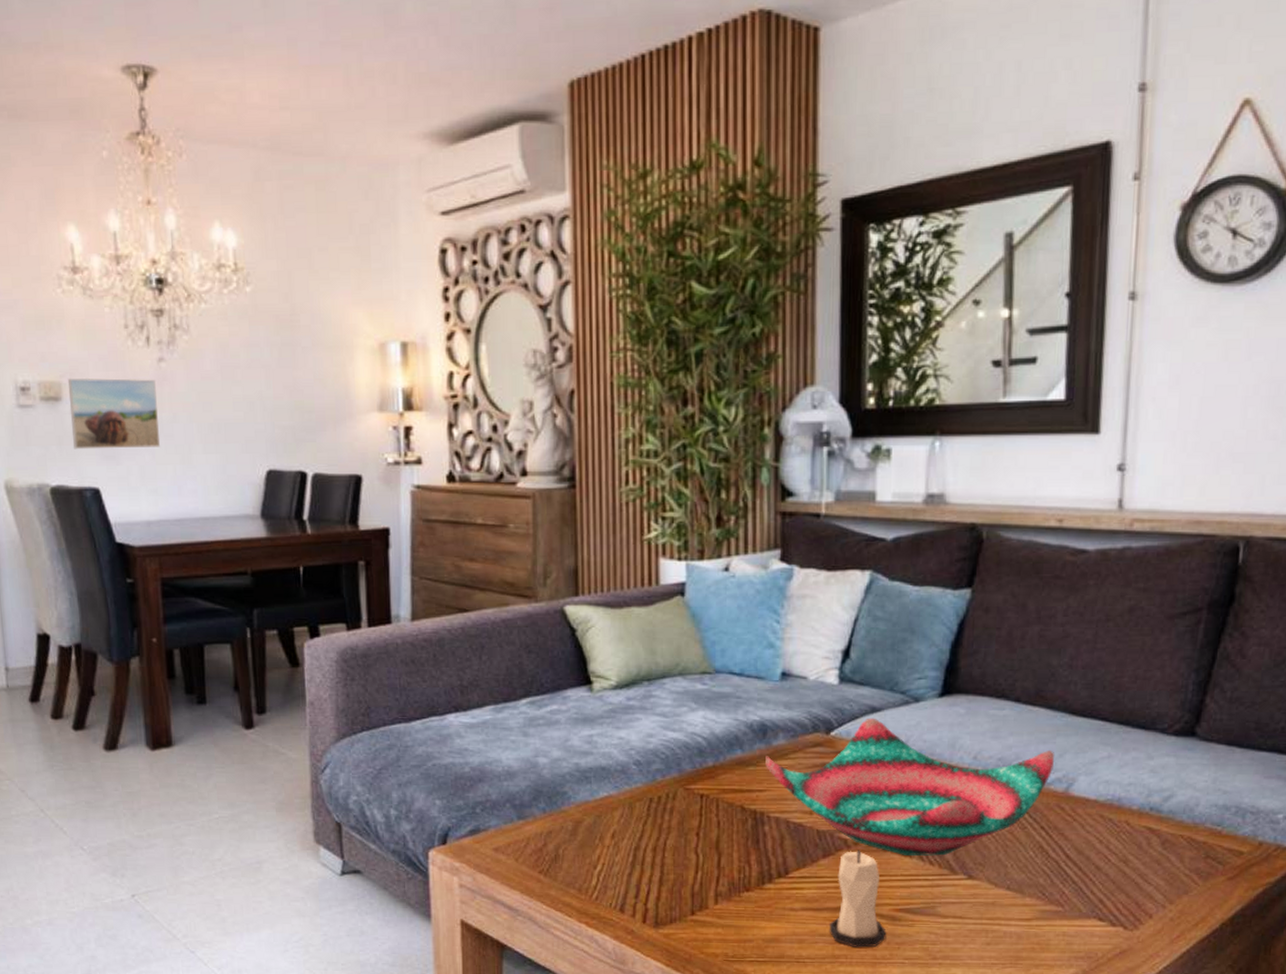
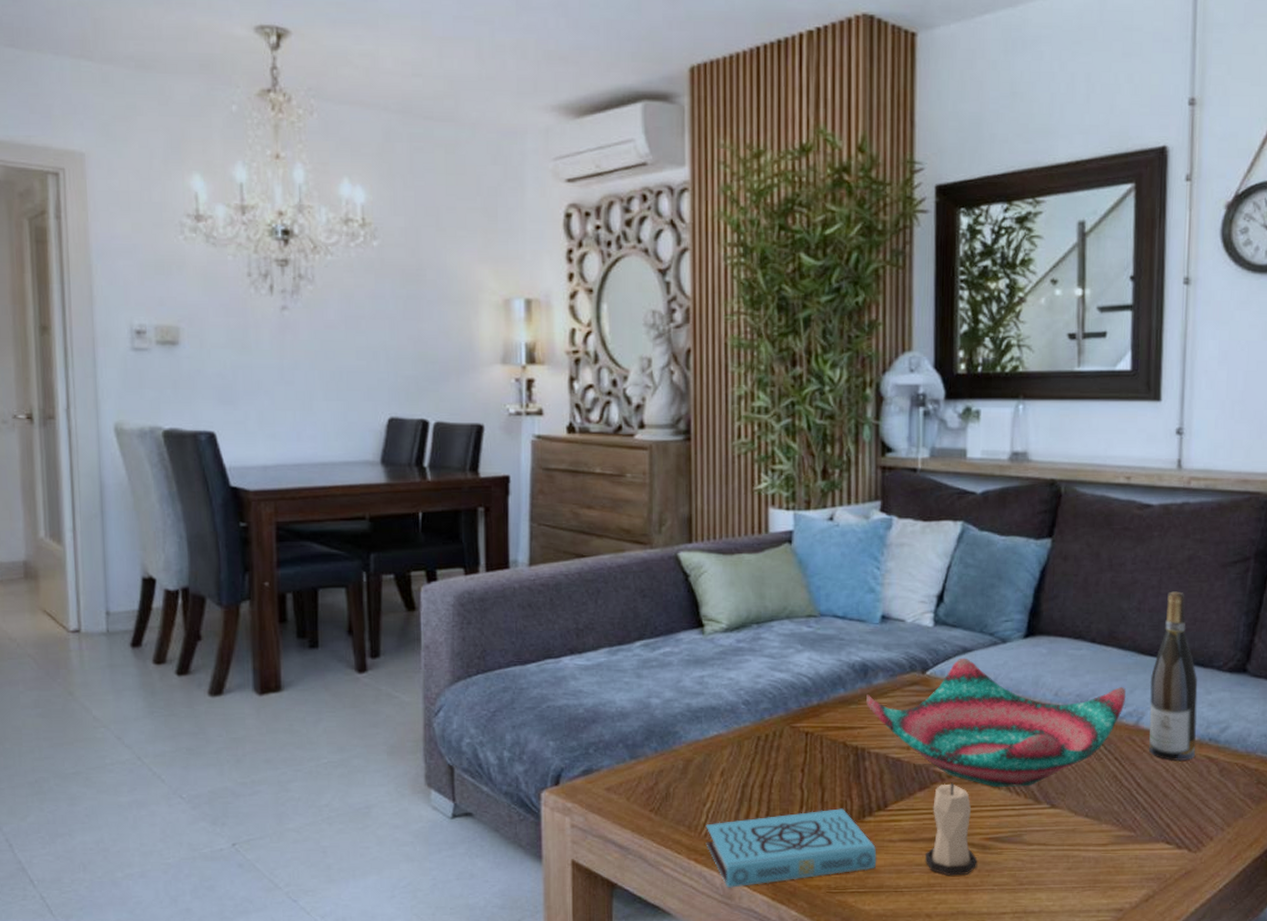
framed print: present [67,377,161,450] -> none [186,323,281,394]
book: none [596,874,777,954] -> present [706,808,877,889]
wine bottle: none [1080,646,1138,831] -> present [1149,591,1198,761]

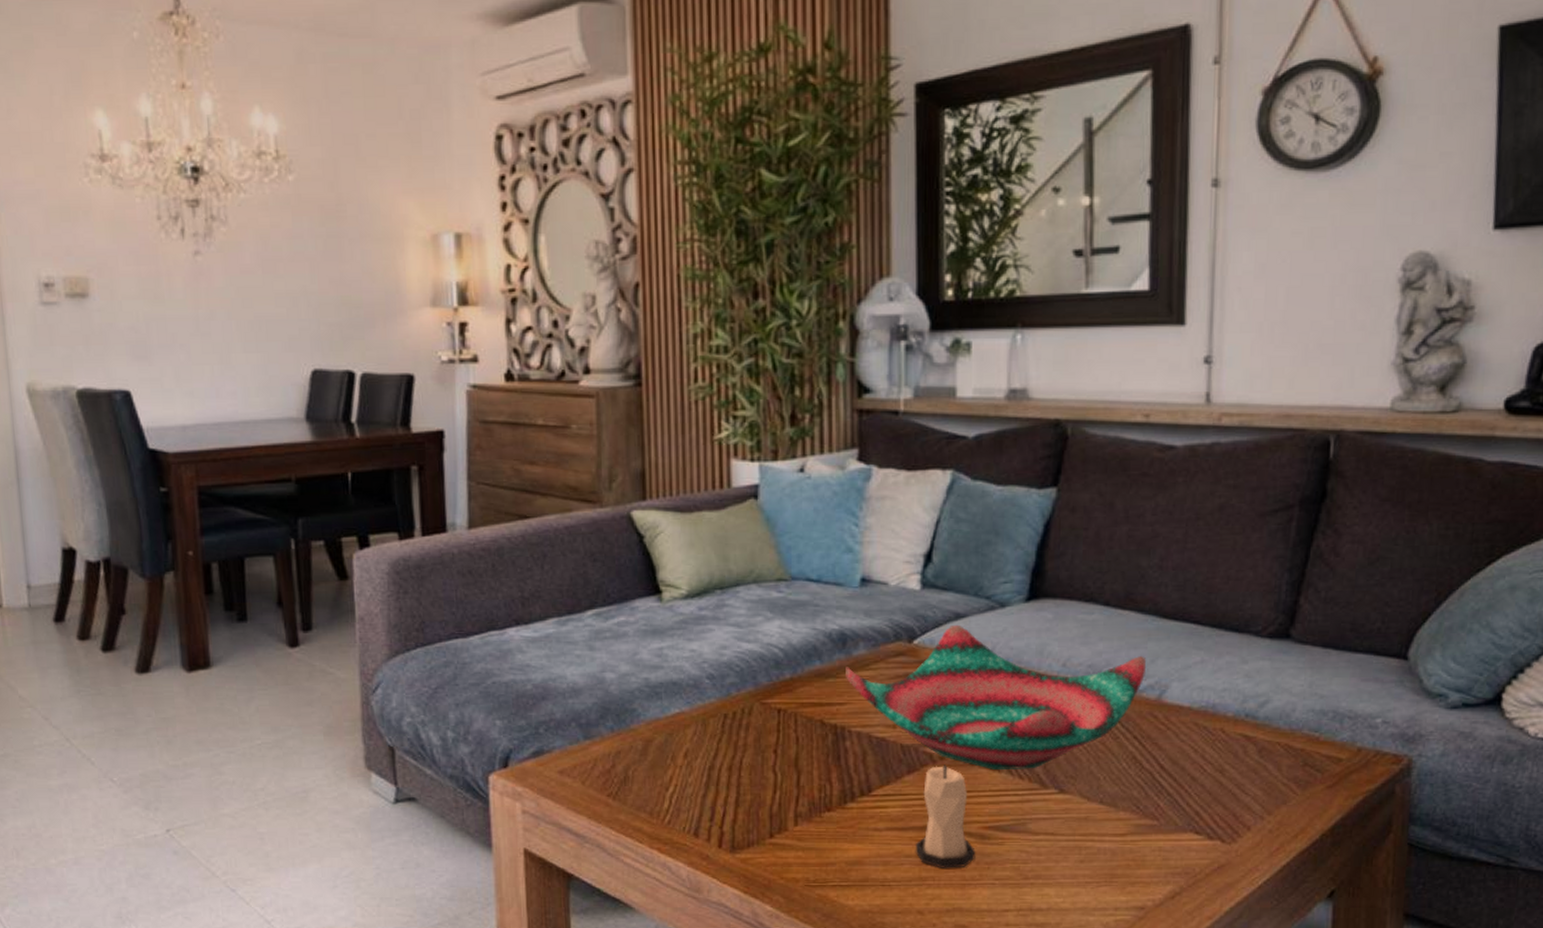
book: present [706,808,877,889] -> none [669,793,861,881]
wine bottle: present [1149,591,1198,761] -> none [1174,545,1232,740]

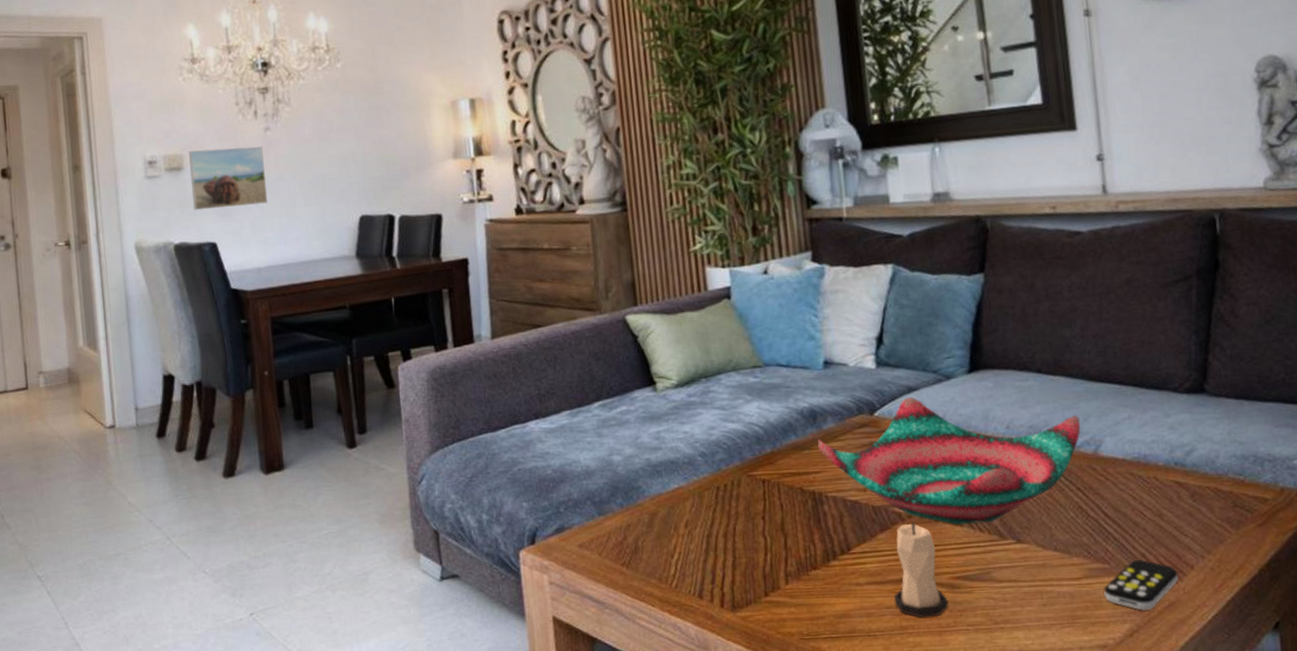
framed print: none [95,272,197,349] -> present [188,146,268,211]
remote control: none [1149,817,1233,872] -> present [1104,559,1179,611]

